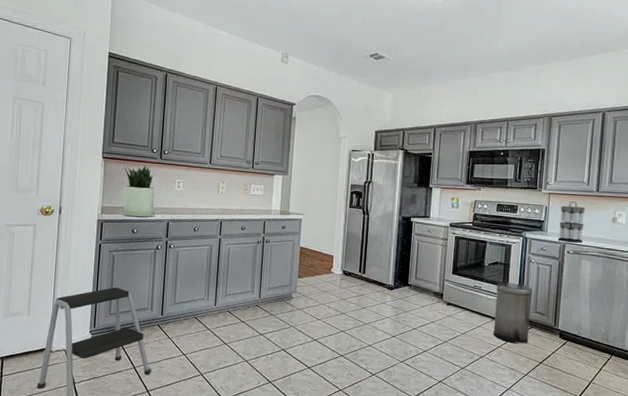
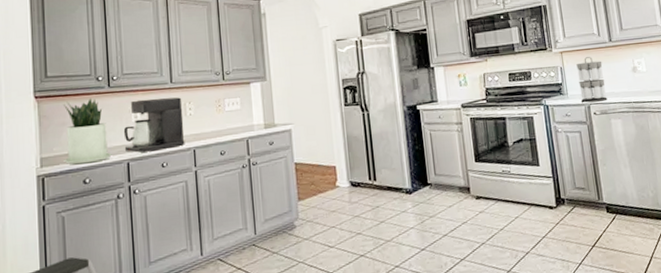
coffee maker: none [166,173,217,217] -> present [123,97,185,153]
pedal bin: present [493,282,533,345] -> none [527,159,575,230]

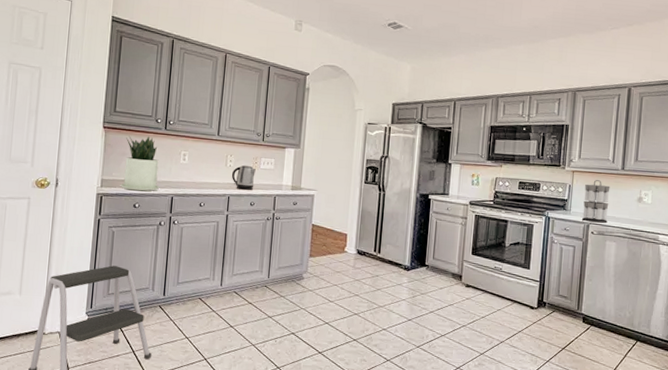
coffee maker: present [123,97,185,153] -> none [171,145,225,192]
kettle: none [193,110,222,141] -> present [231,164,256,191]

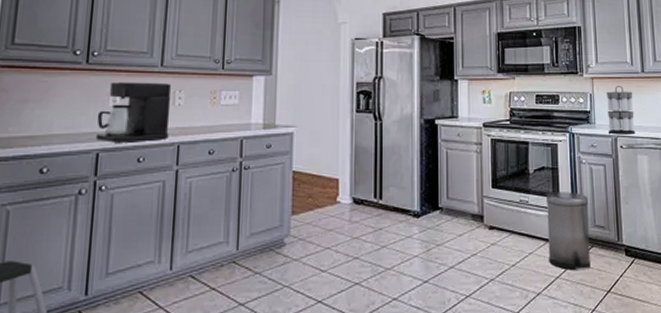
planter: present [120,135,160,192] -> none [19,73,80,150]
coffee maker: none [171,145,225,192] -> present [95,81,172,144]
kettle: present [231,164,256,191] -> none [181,101,214,136]
pedal bin: none [514,263,556,330] -> present [546,192,591,271]

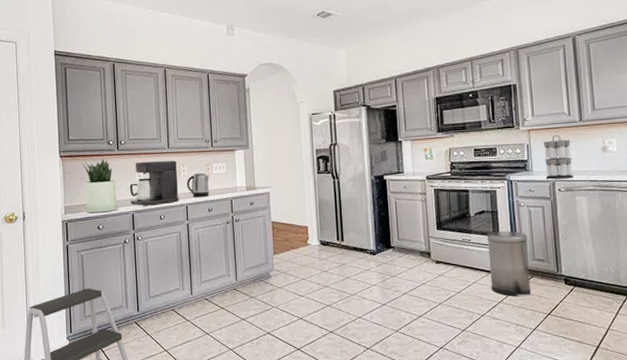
planter: none [19,73,80,150] -> present [82,158,120,213]
kettle: none [181,101,214,136] -> present [186,172,210,198]

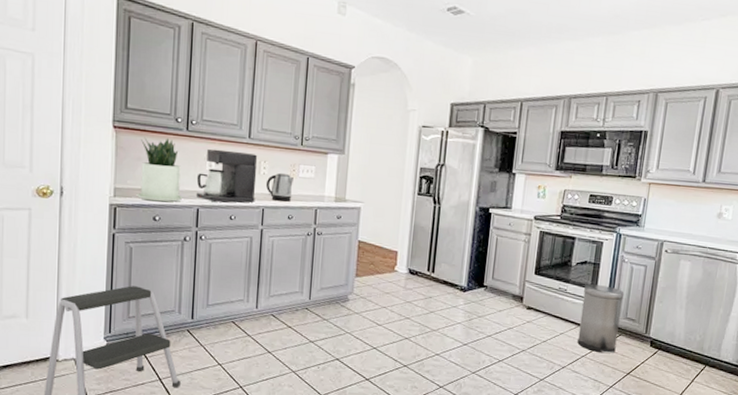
spice rack: present [543,134,574,180] -> none [656,192,689,241]

